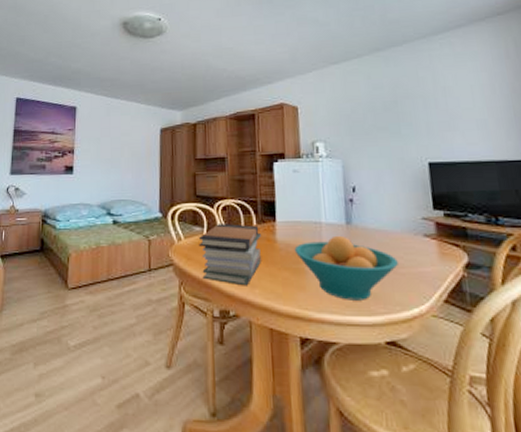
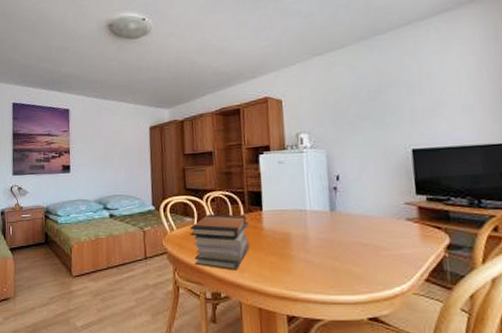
fruit bowl: present [294,235,398,300] -> none [280,221,381,281]

